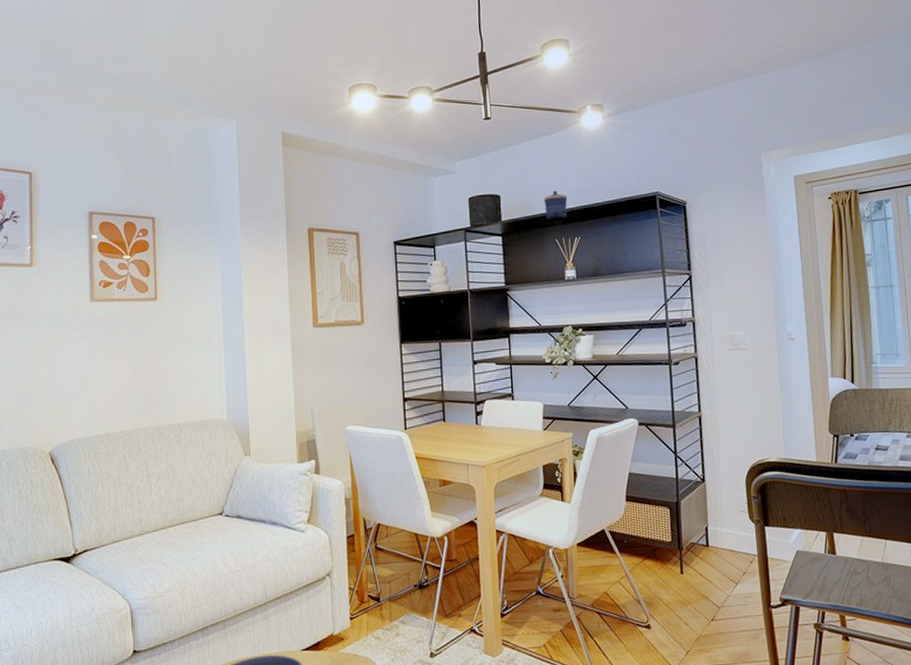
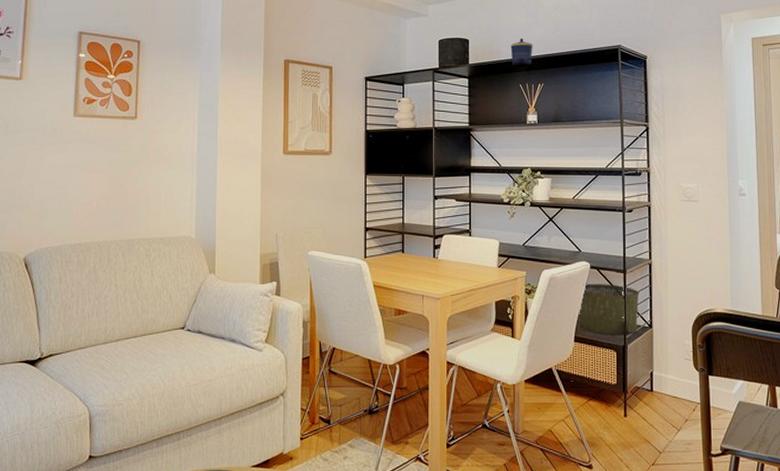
basket: none [629,440,690,492] -> present [579,284,640,335]

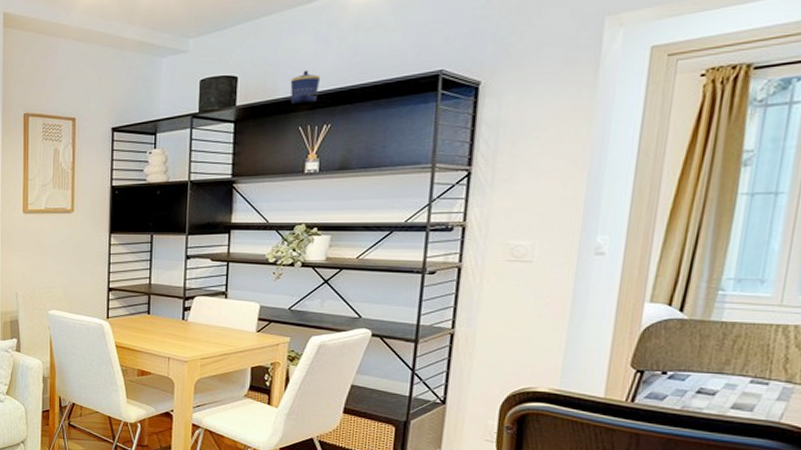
basket: present [579,284,640,335] -> none [351,353,434,410]

